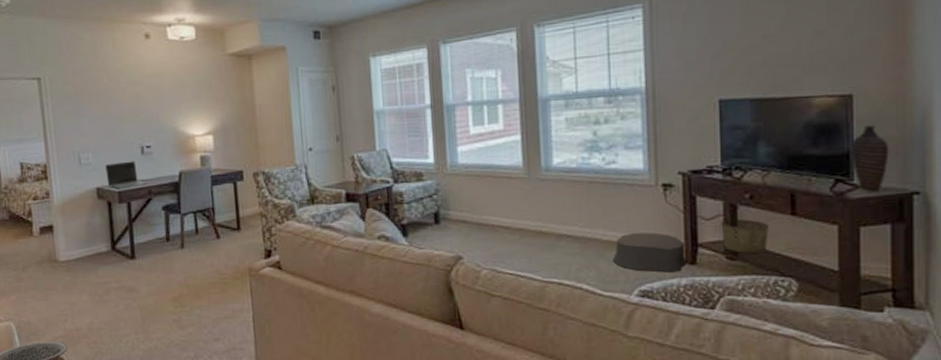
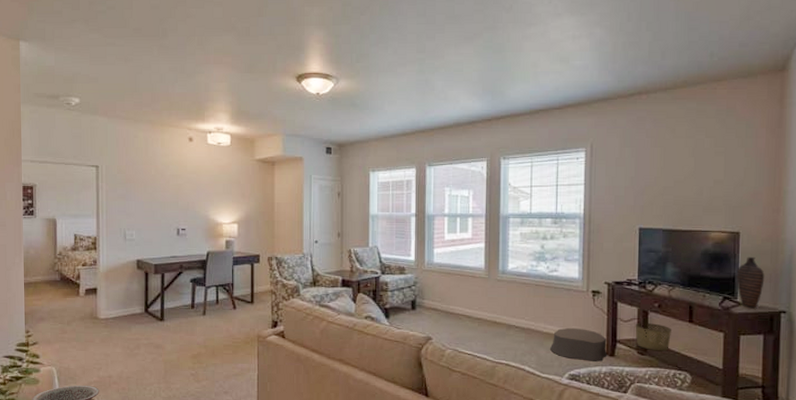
laptop: present [105,161,148,189] -> none [146,240,180,262]

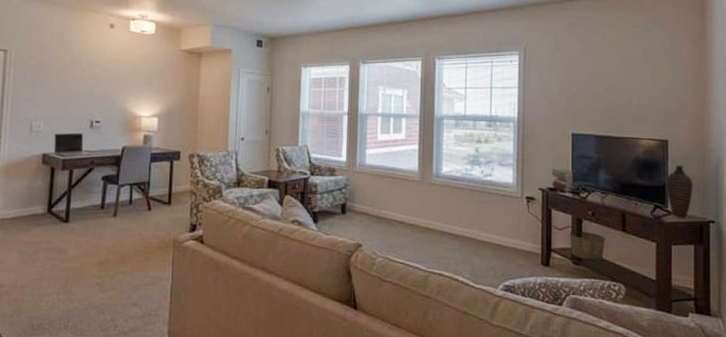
laptop: none [146,240,180,262] -> present [53,132,92,157]
pouf: present [550,327,608,362] -> none [485,235,542,272]
books: none [617,263,651,286] -> present [551,168,584,193]

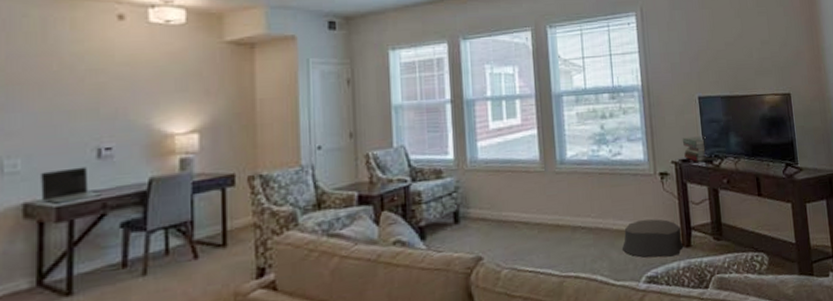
pouf: none [485,235,542,272] -> present [622,219,684,258]
basket: present [569,229,605,262] -> none [707,200,744,234]
decorative vase: present [666,165,693,218] -> none [793,117,819,173]

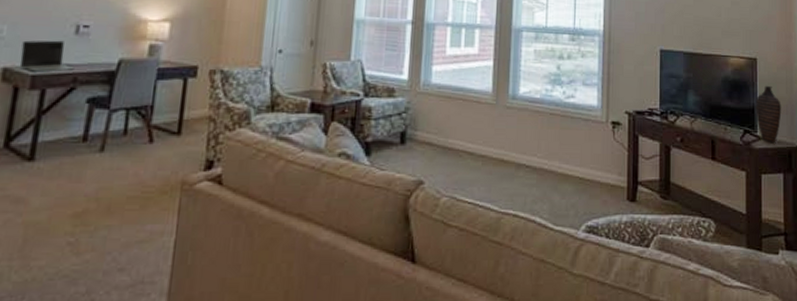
pouf: present [622,219,684,258] -> none [565,166,628,209]
books: present [682,136,717,162] -> none [638,89,673,116]
decorative vase: none [793,117,819,173] -> present [755,85,782,144]

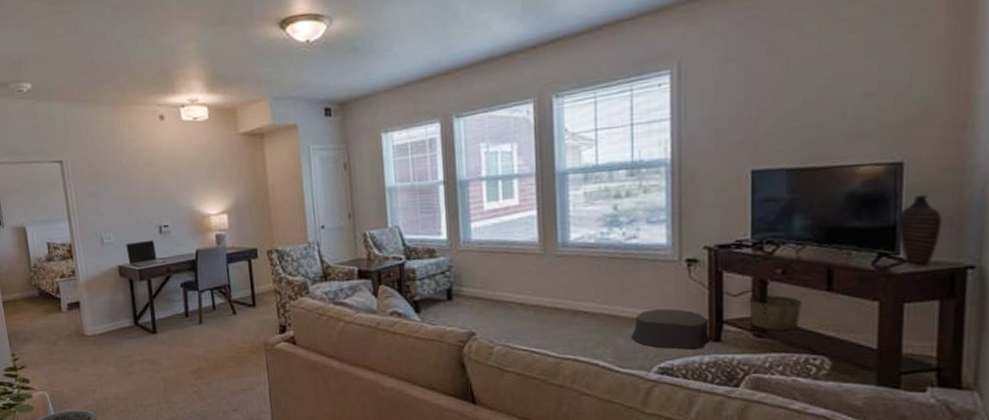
pouf: none [565,166,628,209] -> present [632,308,711,350]
basket: none [657,158,694,195] -> present [748,293,801,332]

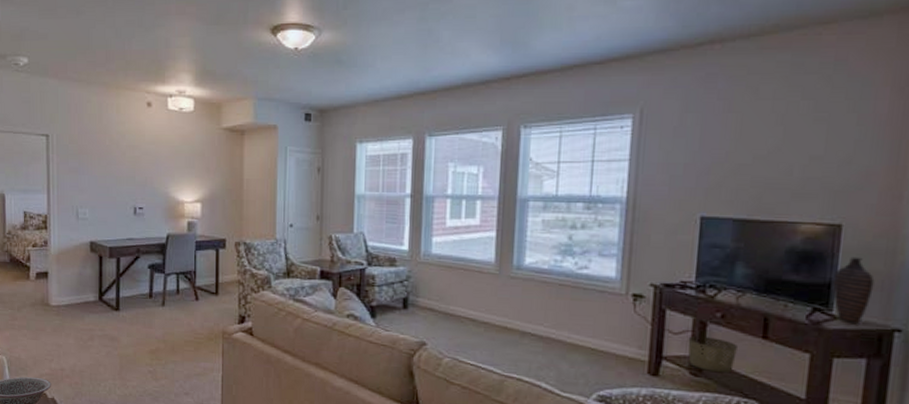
laptop: present [126,240,166,267] -> none [100,219,137,245]
pouf: present [632,308,711,350] -> none [575,338,649,382]

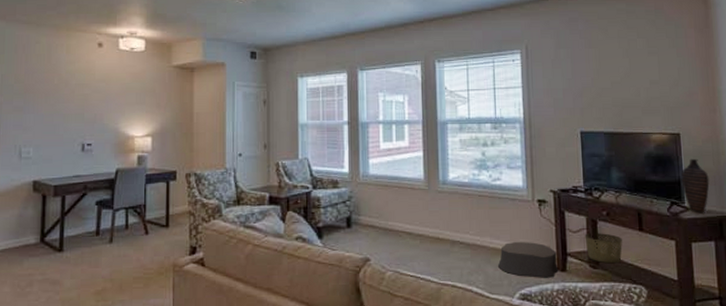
pouf: none [575,338,649,382] -> present [498,241,559,278]

